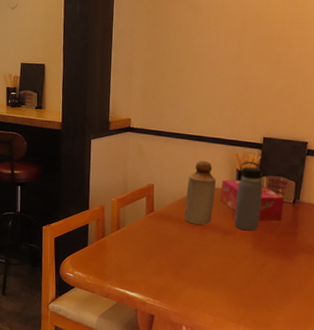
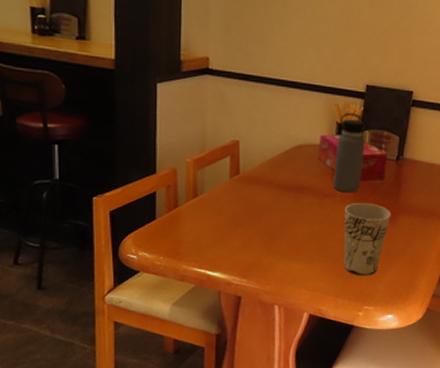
bottle: present [184,160,217,225] -> none [275,111,314,188]
cup: none [244,240,289,308] -> present [343,202,391,276]

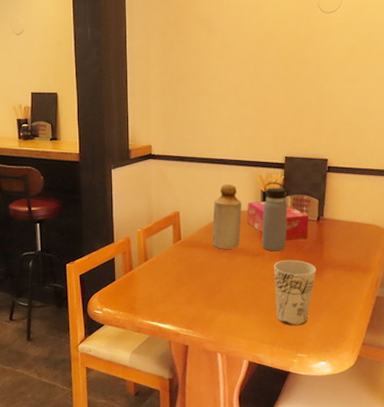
bottle: none [275,111,314,188] -> present [212,183,242,249]

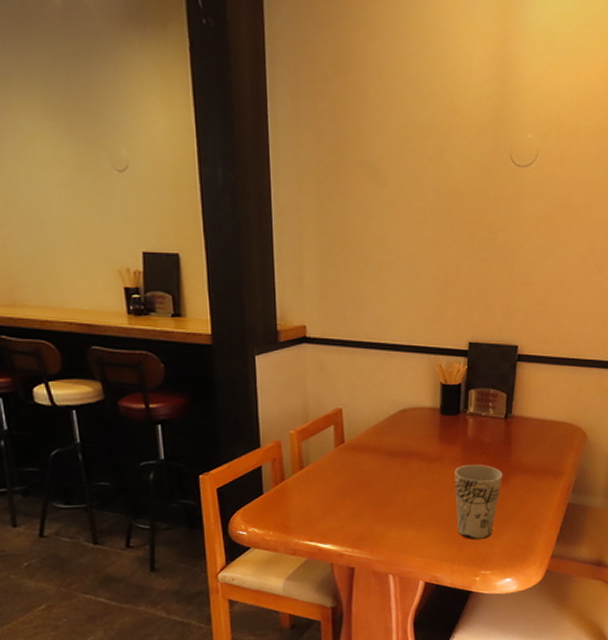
bottle: present [212,183,242,249] -> none [381,374,418,453]
tissue box: present [247,201,308,240] -> none [424,396,495,441]
water bottle: present [261,181,288,252] -> none [440,372,471,455]

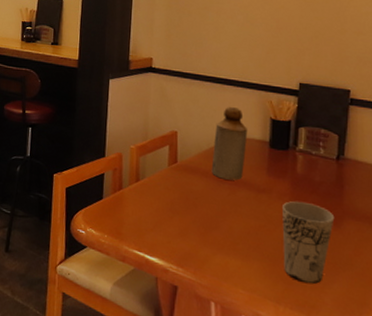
bottle: none [381,374,418,453] -> present [211,106,248,181]

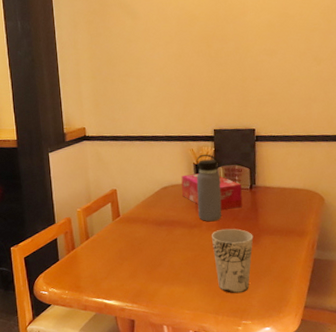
bottle: present [211,106,248,181] -> none [148,159,177,223]
tissue box: none [253,129,326,179] -> present [181,173,243,210]
water bottle: none [268,109,301,190] -> present [196,154,222,222]

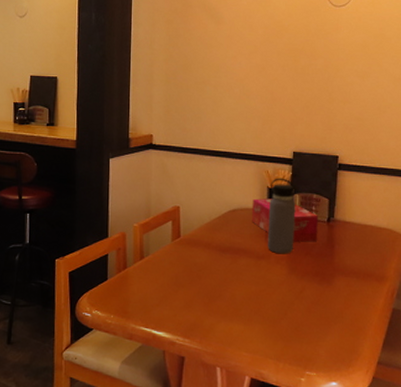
cup: present [212,228,254,294] -> none [280,263,327,339]

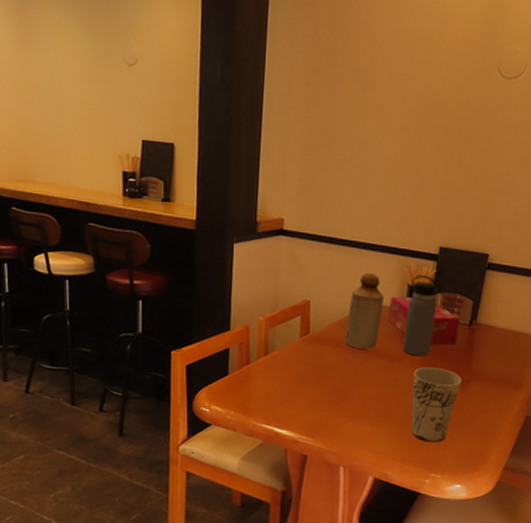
bottle: none [213,178,247,250] -> present [345,272,385,350]
cup: none [280,263,327,339] -> present [411,366,462,443]

